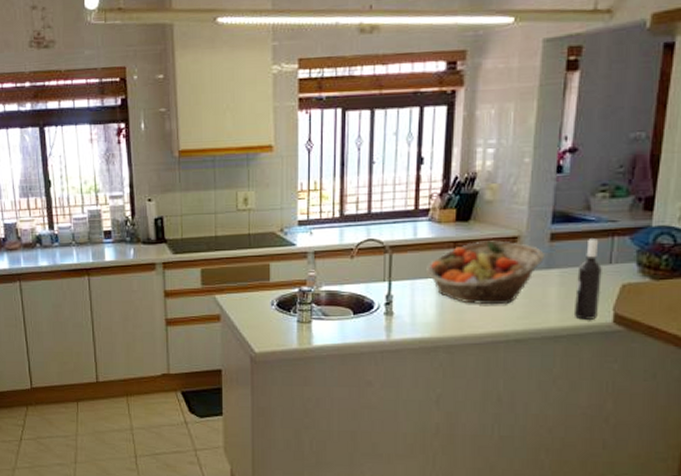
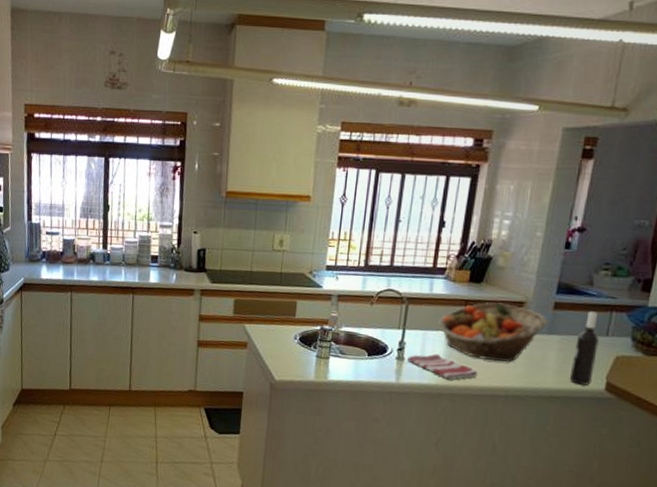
dish towel: none [397,304,475,331] -> present [407,354,478,380]

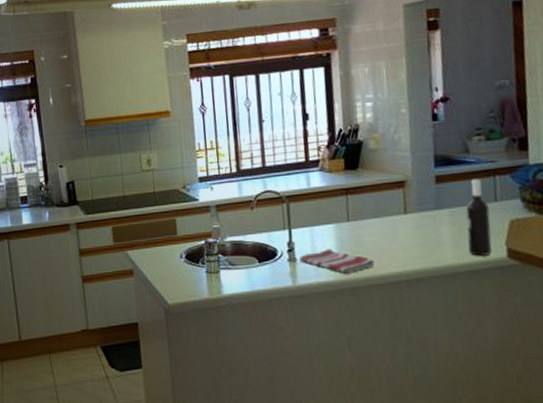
fruit basket: present [437,302,549,363] -> none [322,185,433,247]

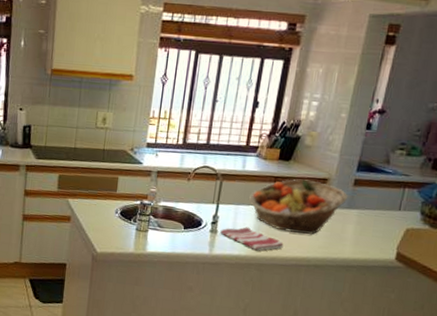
fruit basket: none [322,185,433,247] -> present [248,179,349,235]
wine bottle: present [466,179,492,256] -> none [365,187,393,256]

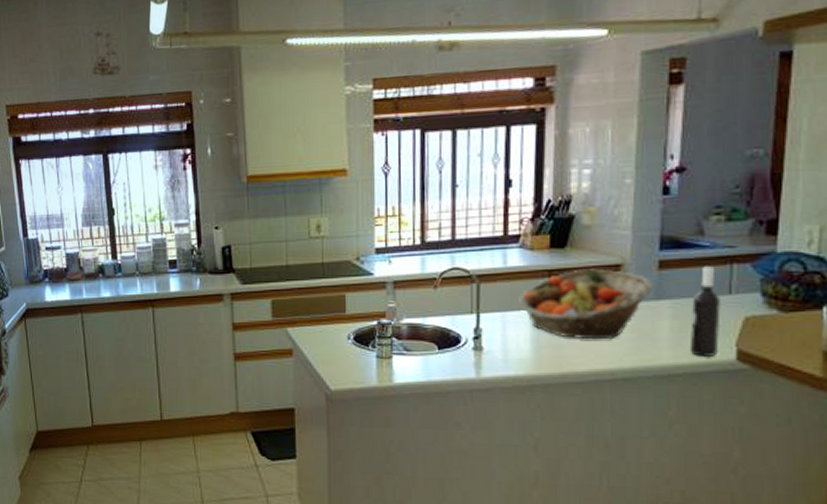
dish towel: present [220,227,284,251] -> none [487,338,575,368]
wine bottle: none [365,187,393,256] -> present [690,266,721,357]

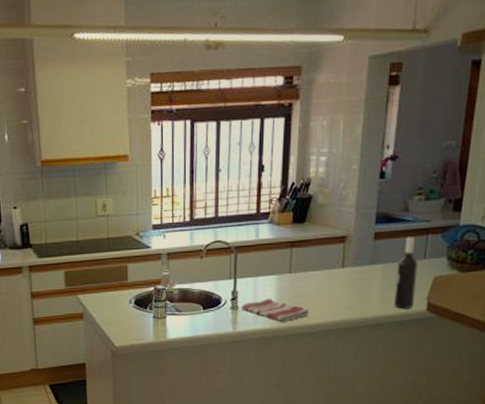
dish towel: none [487,338,575,368] -> present [241,298,309,322]
fruit basket: present [517,269,654,340] -> none [266,240,370,298]

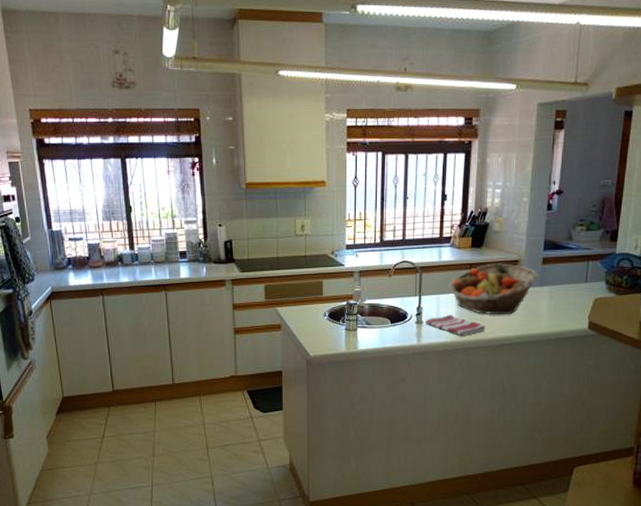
fruit basket: none [266,240,370,298] -> present [448,263,539,315]
wine bottle: present [395,237,418,309] -> none [560,262,580,326]

